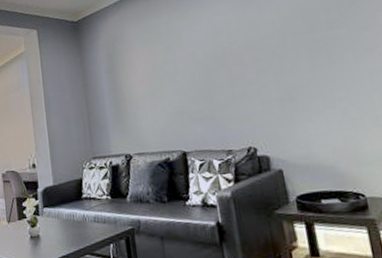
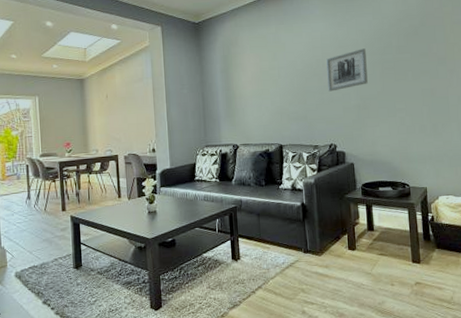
wall art: none [234,28,292,84] -> present [326,48,368,92]

